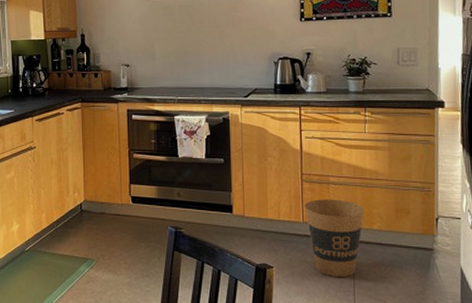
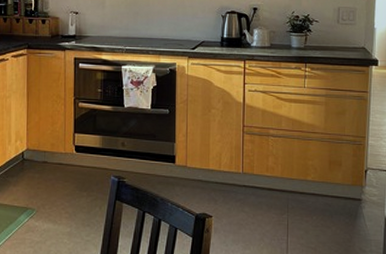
trash can: present [304,199,365,277] -> none [245,151,300,226]

